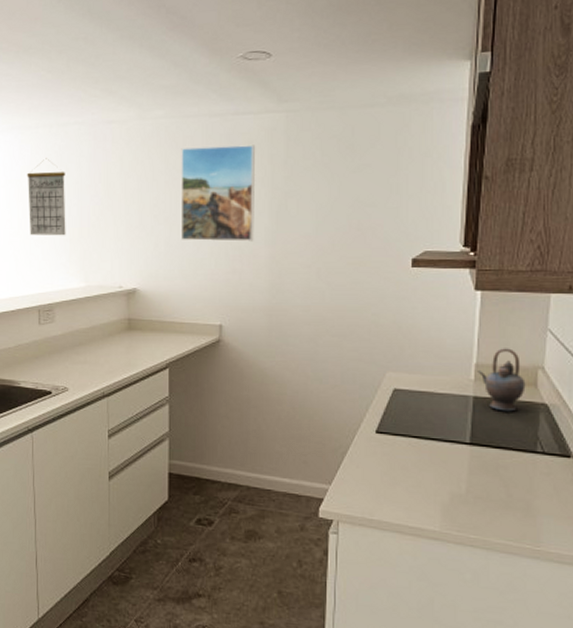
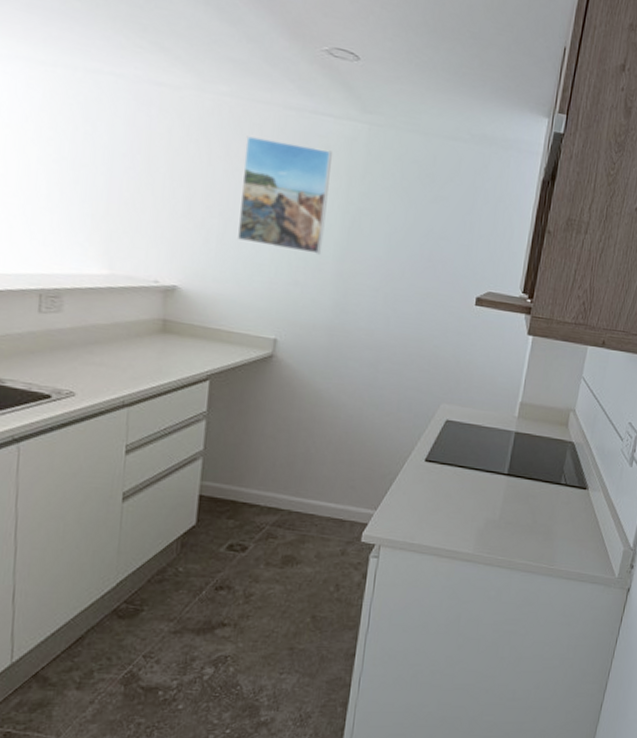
calendar: present [27,158,66,236] -> none [33,107,92,210]
teapot: present [478,348,526,412] -> none [521,390,559,448]

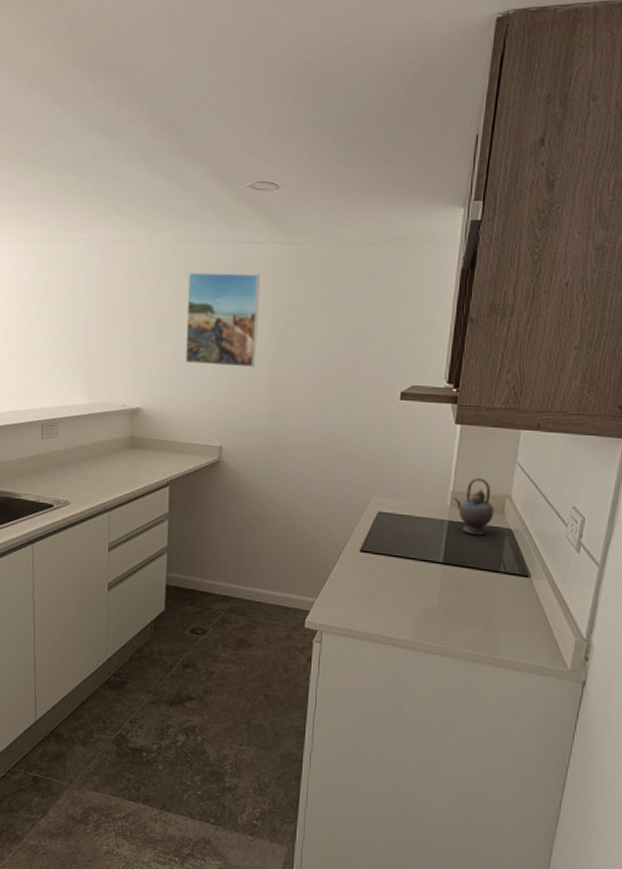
teapot: none [521,390,559,448] -> present [453,478,495,535]

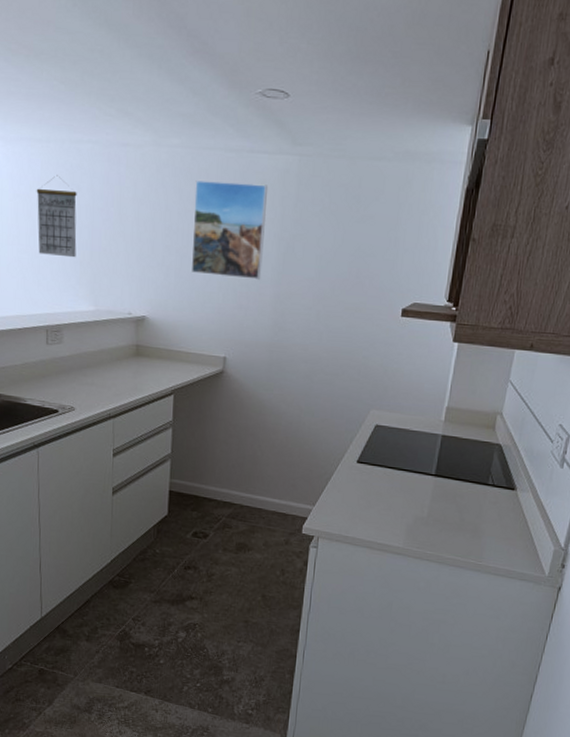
calendar: none [32,273,72,353] -> present [36,175,77,258]
teapot: present [453,478,495,535] -> none [448,394,486,450]

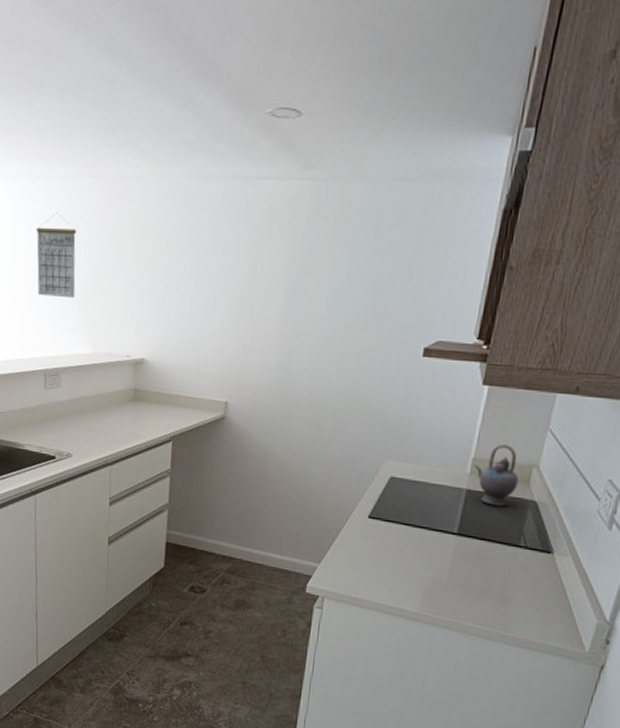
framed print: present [191,180,267,280] -> none [192,212,276,318]
teapot: none [448,394,486,450] -> present [474,444,519,507]

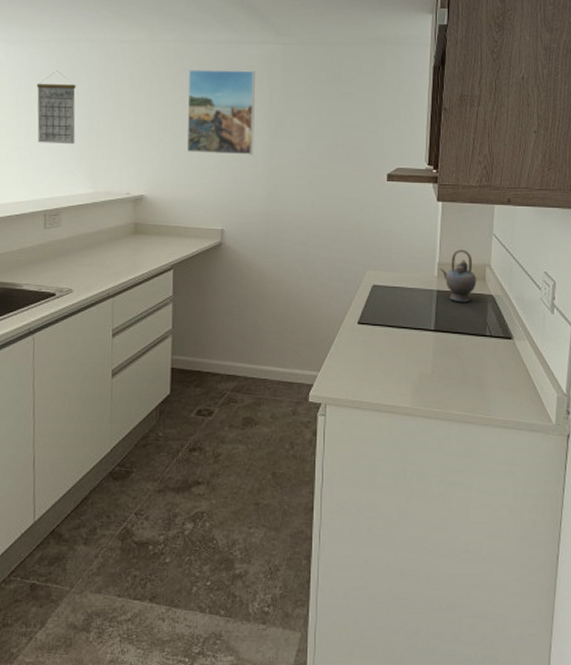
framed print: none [192,212,276,318] -> present [186,70,255,155]

